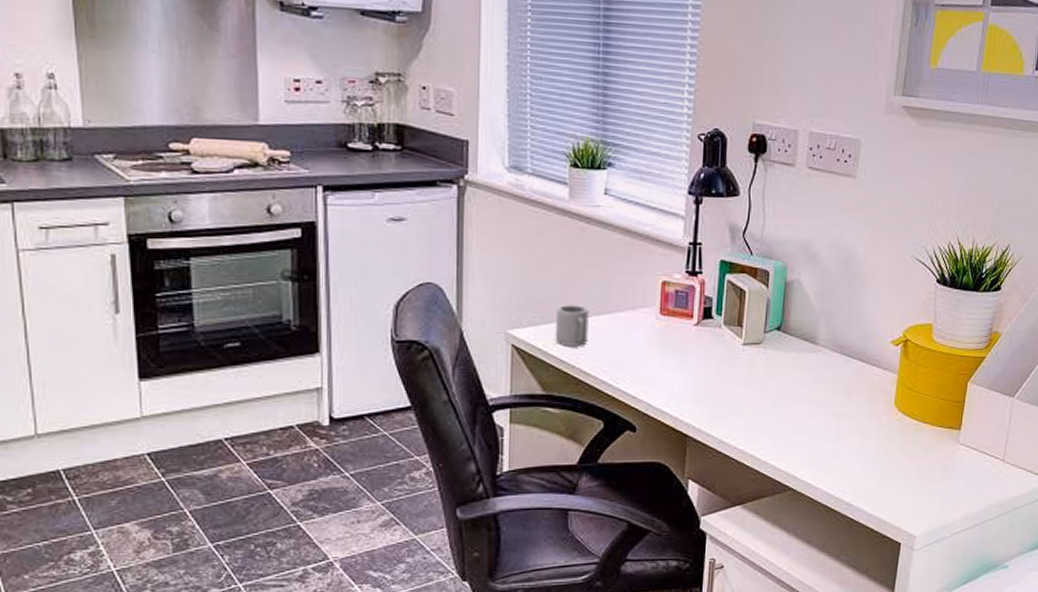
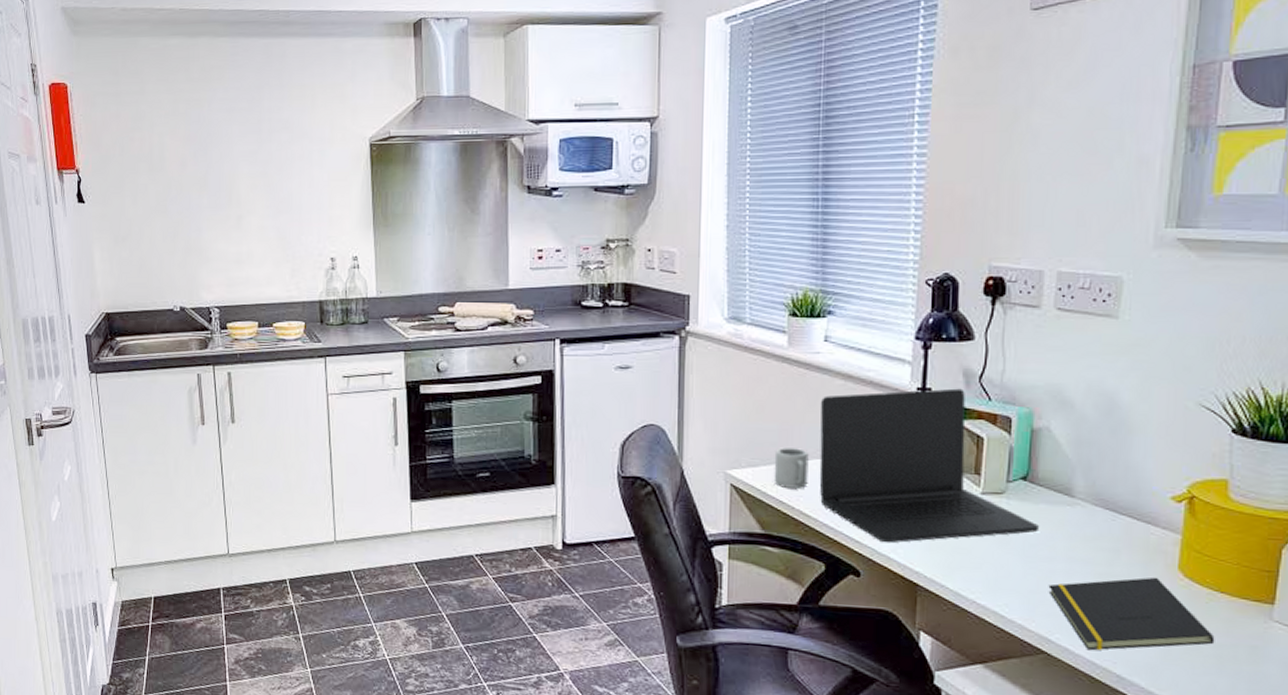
laptop: none [599,243,789,397] -> present [819,388,1039,543]
notepad: none [796,413,919,483] -> present [1048,577,1215,651]

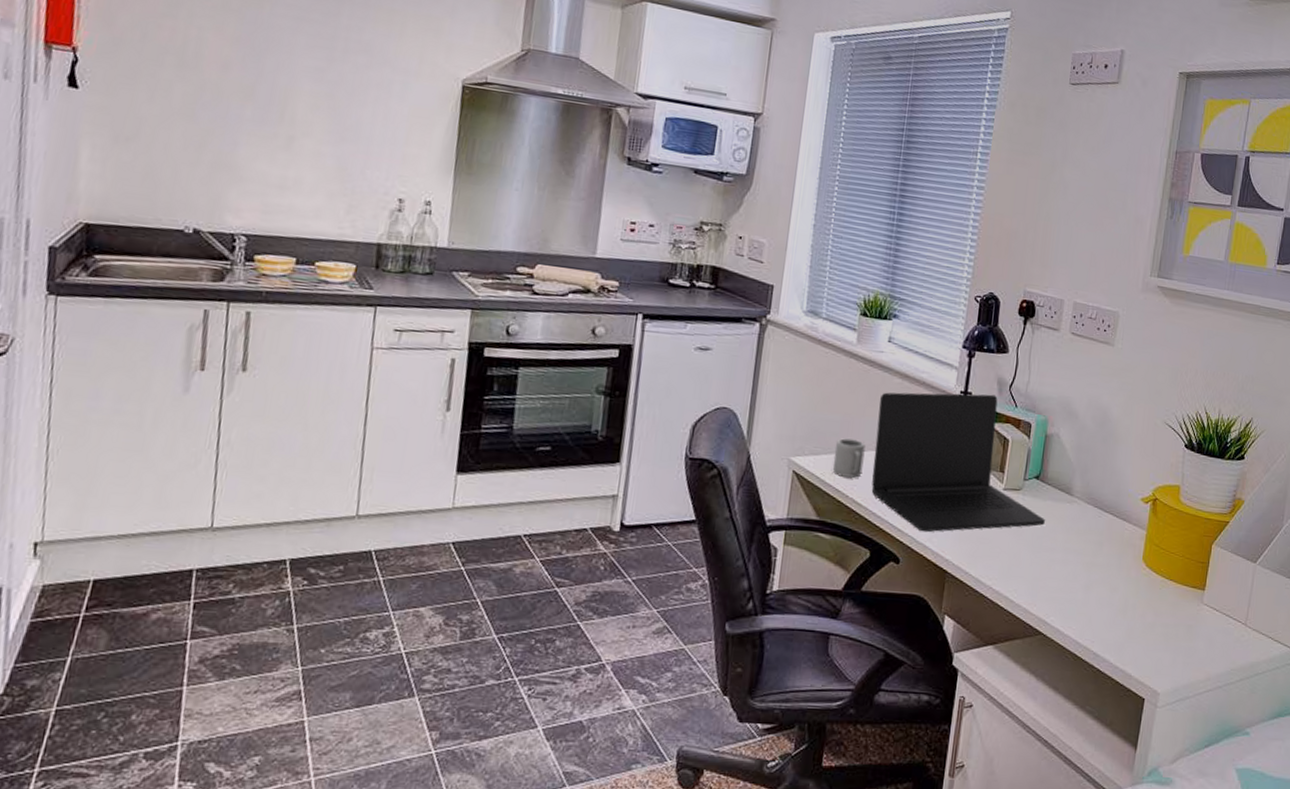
notepad: present [1048,577,1215,651] -> none [1048,566,1164,631]

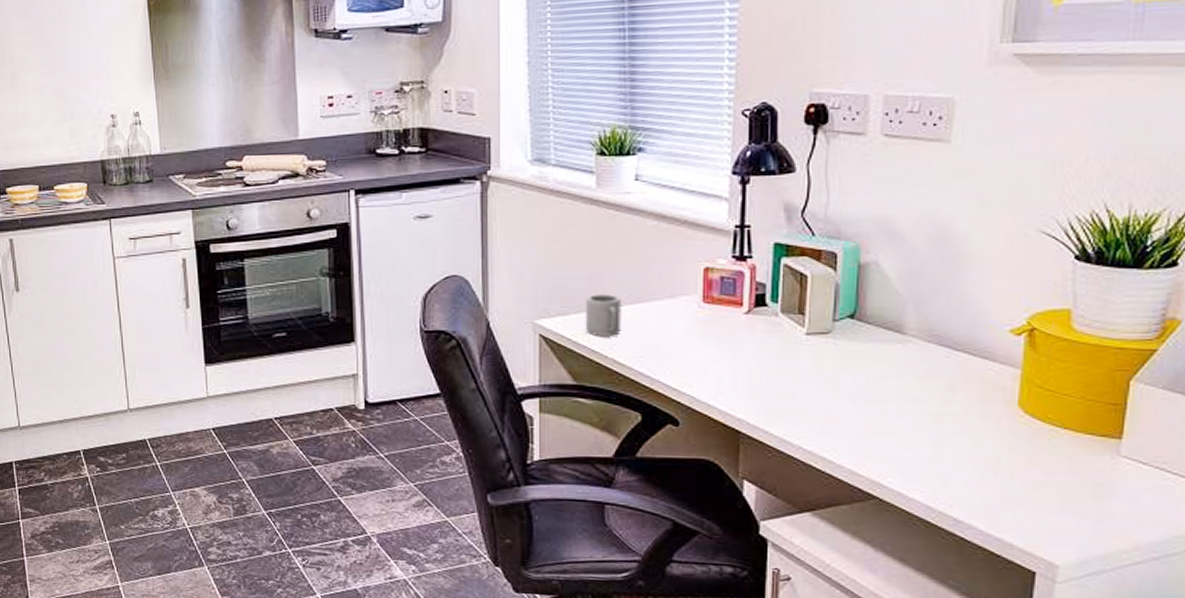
laptop: present [871,392,1045,533] -> none [632,224,868,390]

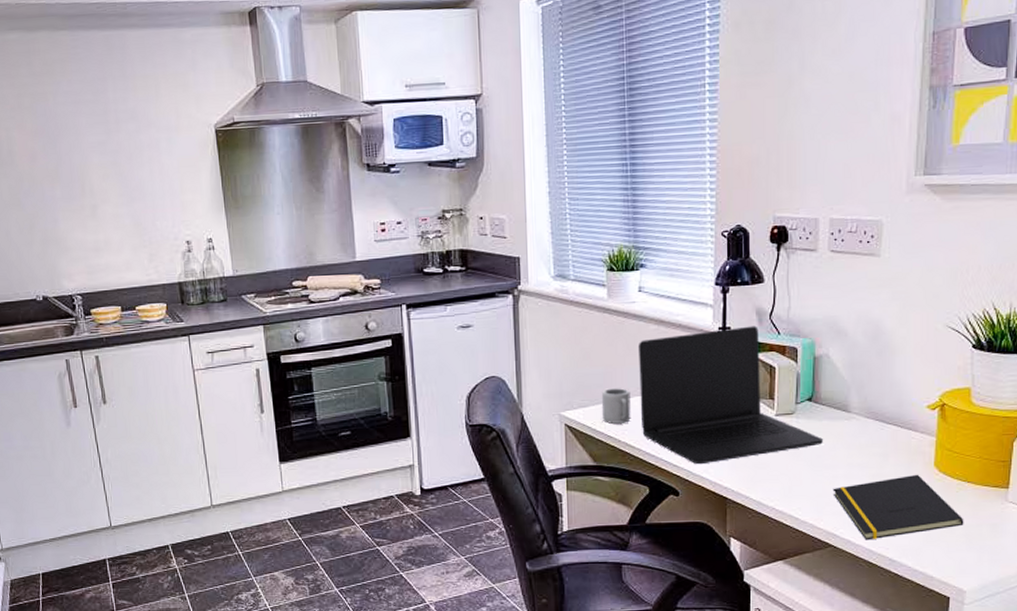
laptop: none [632,224,868,390] -> present [637,325,823,465]
notepad: none [879,414,1058,494] -> present [833,474,964,541]

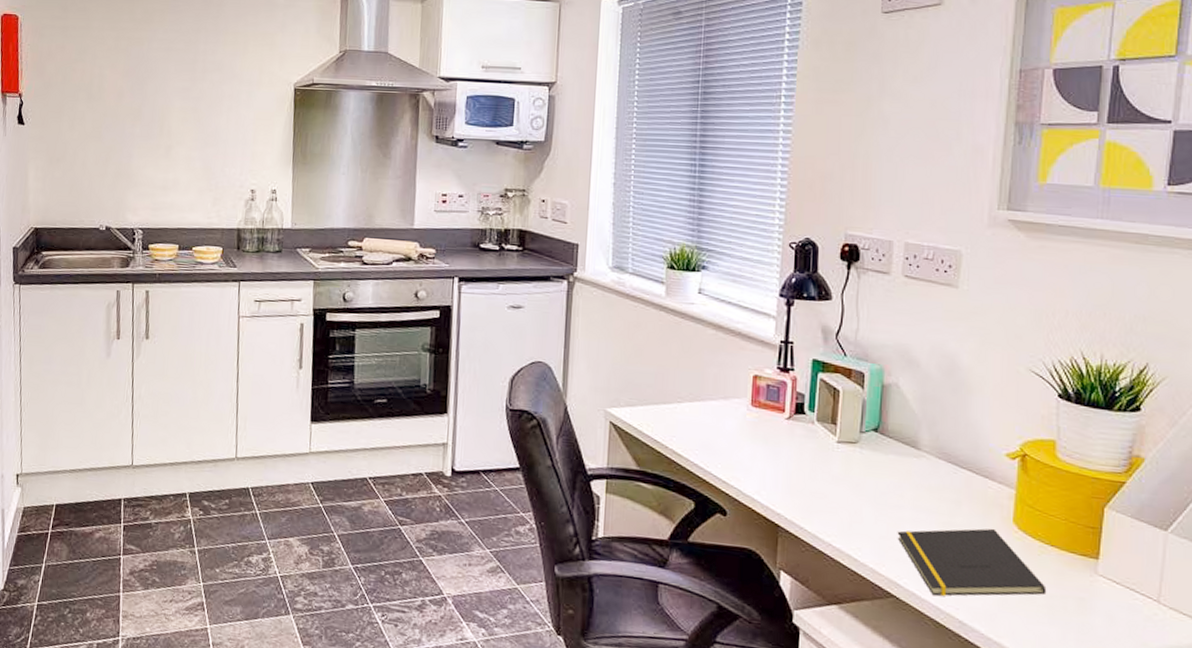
cup: present [601,388,631,424] -> none [649,390,682,429]
laptop: present [637,325,823,465] -> none [691,343,888,485]

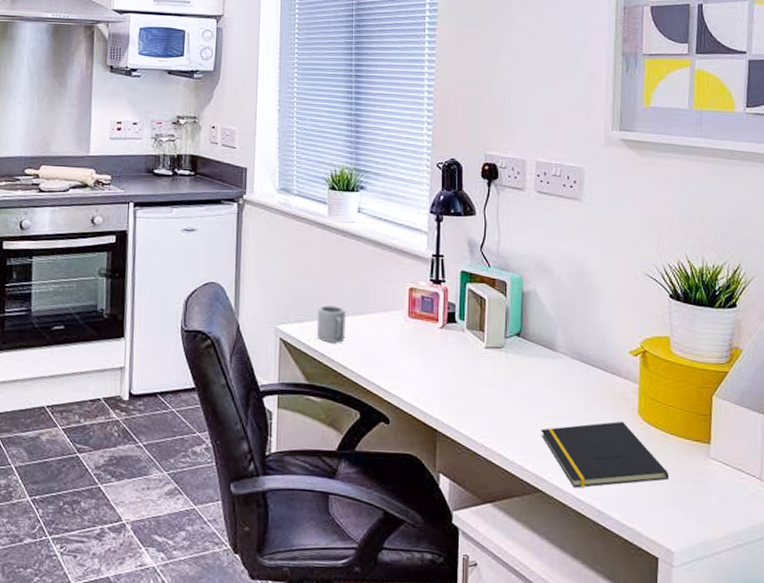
cup: none [649,390,682,429] -> present [316,305,346,342]

